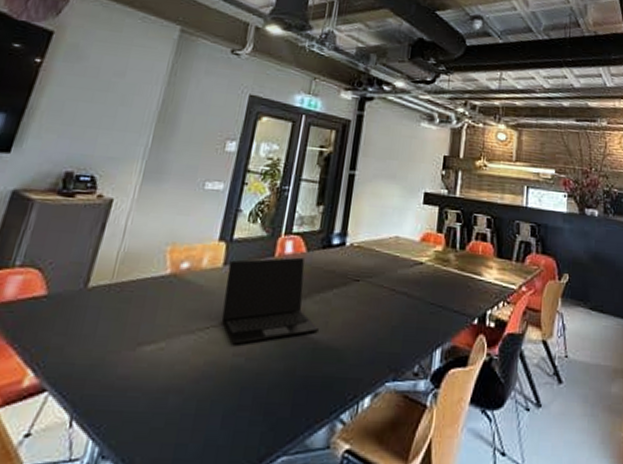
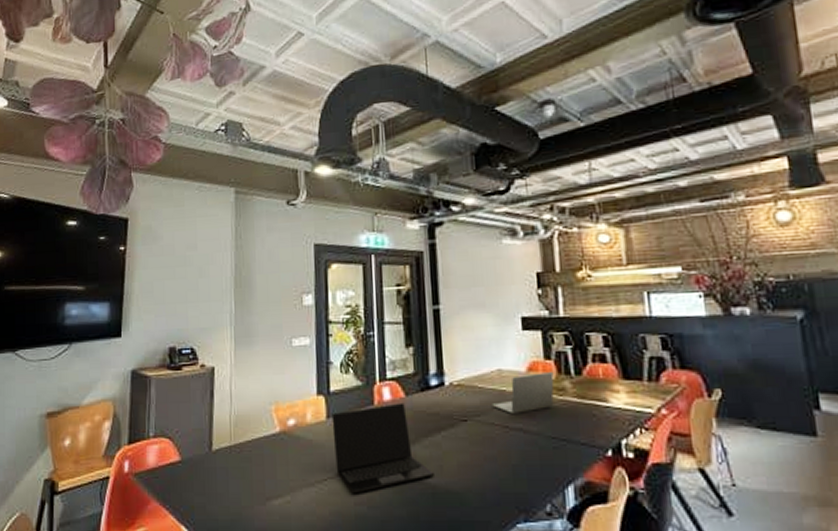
laptop: none [384,243,442,279] -> present [492,371,555,414]

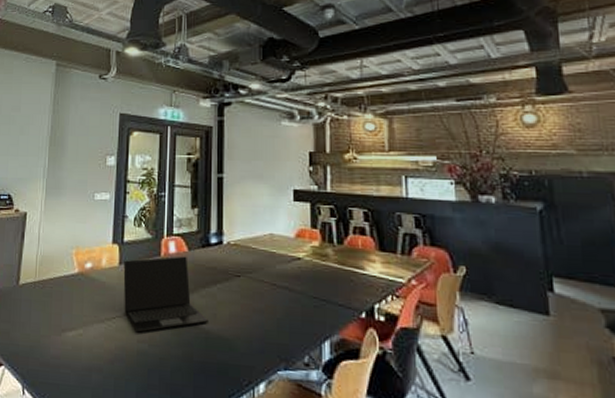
laptop: present [492,371,555,414] -> none [263,238,319,274]

